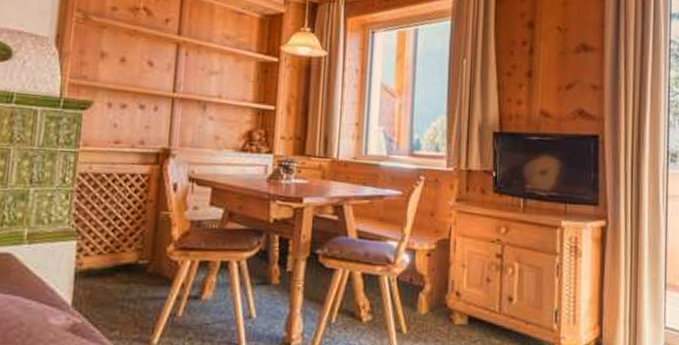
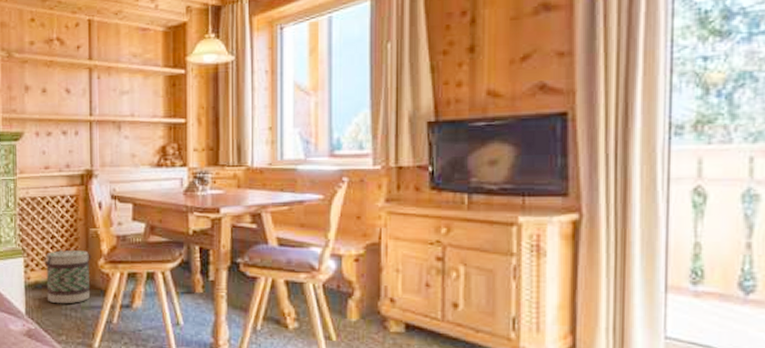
basket: none [101,232,160,295] -> present [43,249,91,304]

